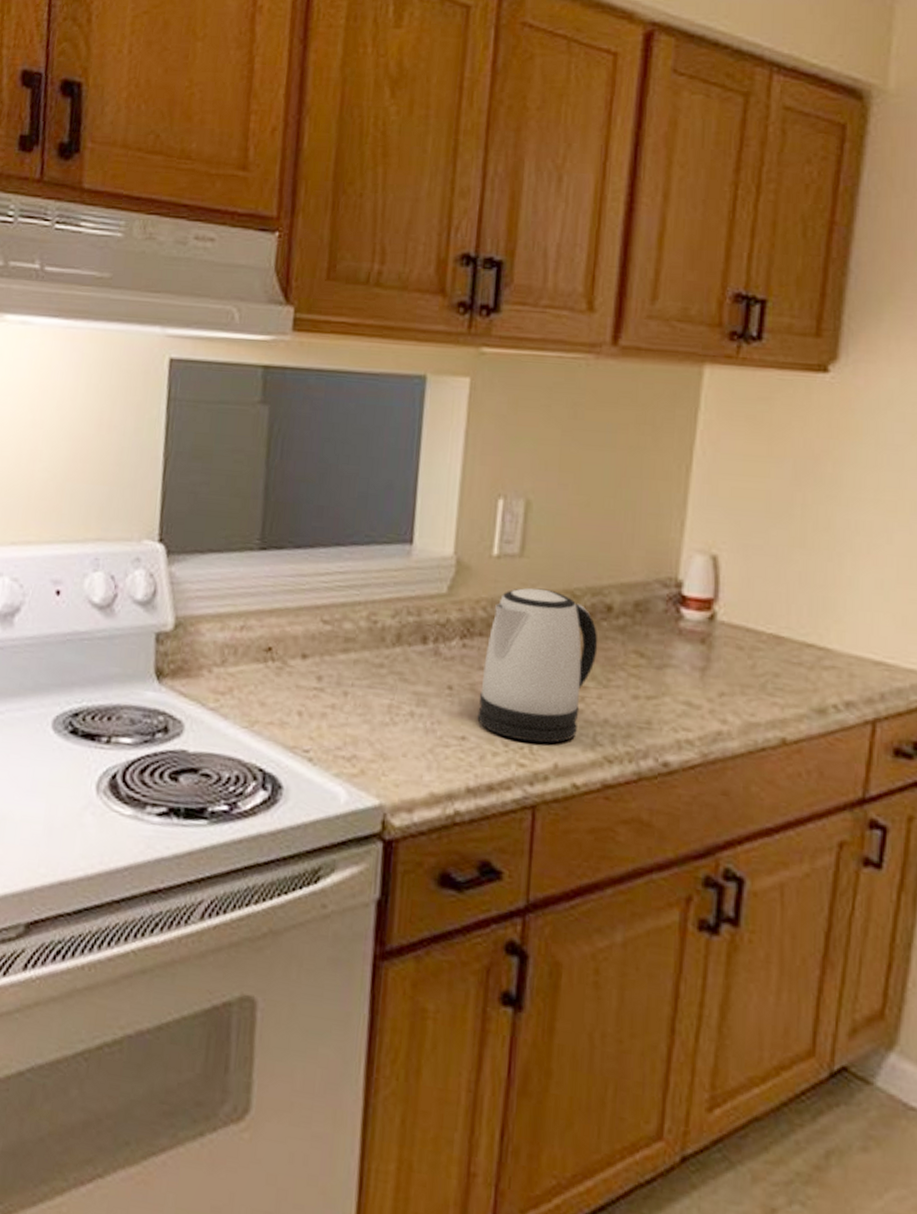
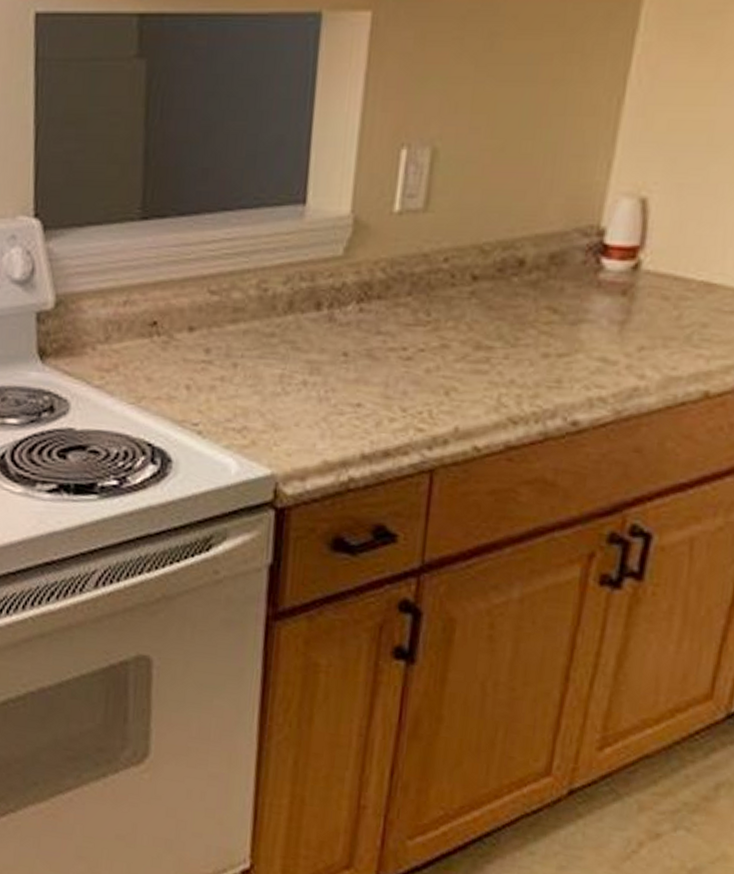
kettle: present [477,588,598,743] -> none [374,245,508,407]

